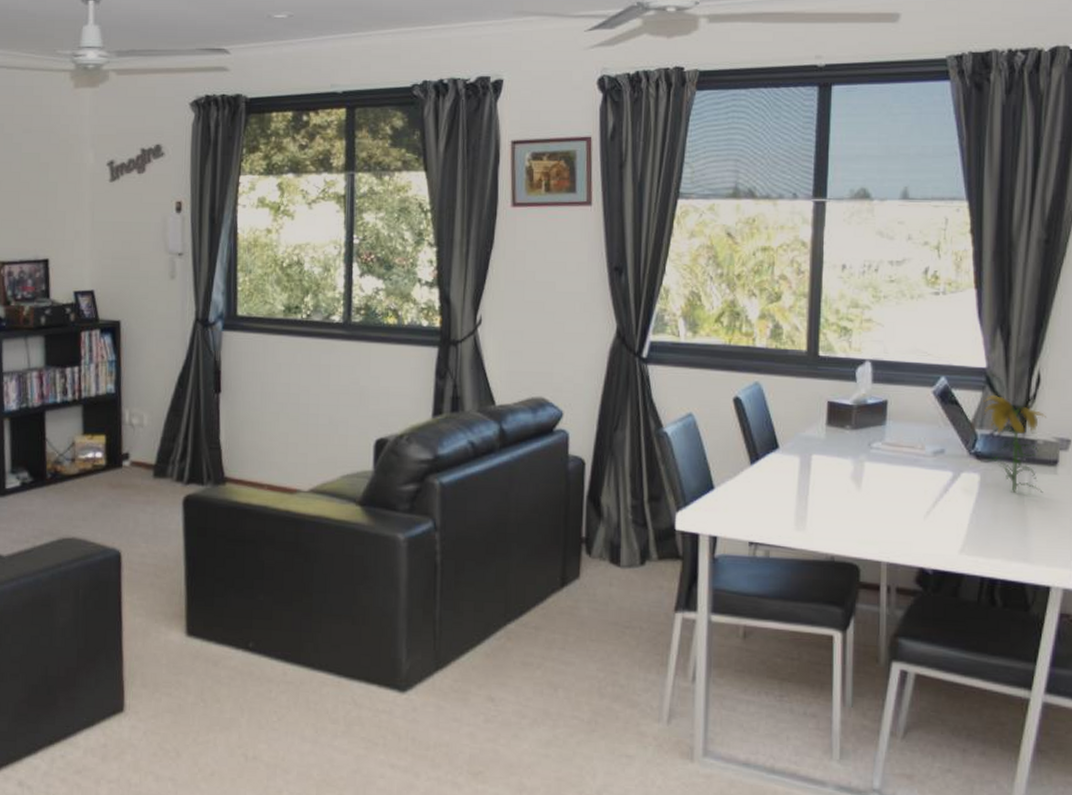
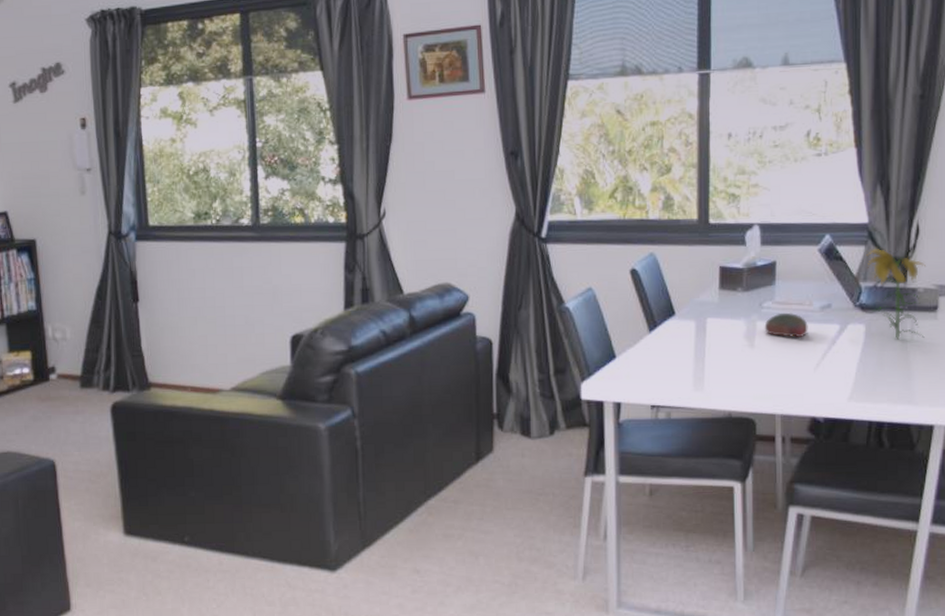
bowl: none [872,454,919,483] -> present [764,312,808,338]

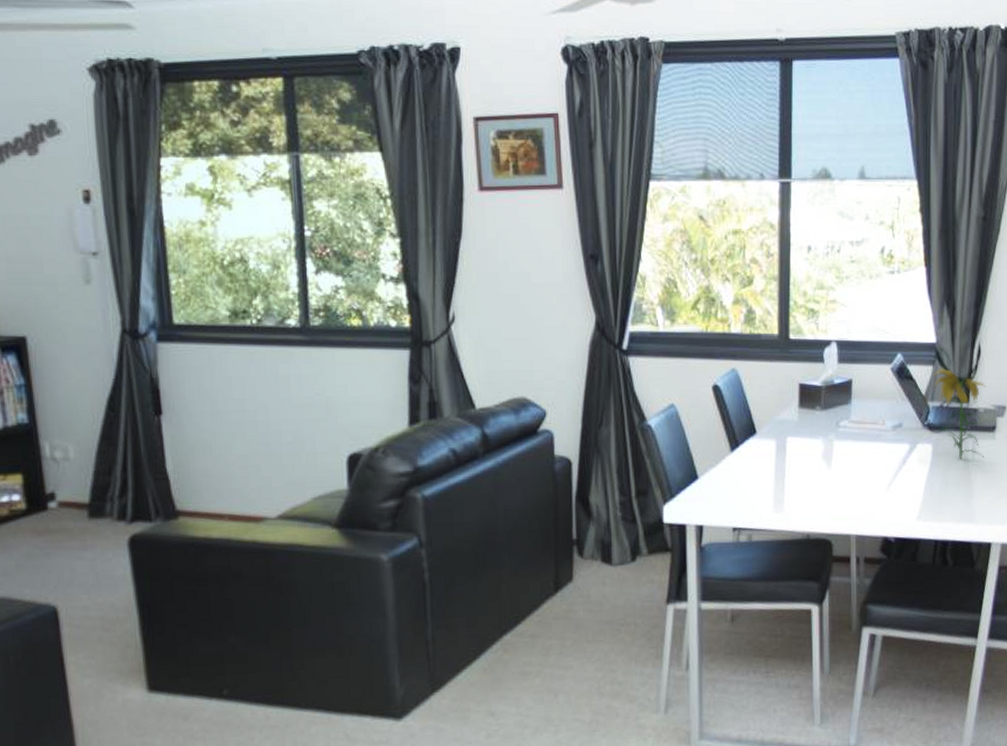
bowl: present [764,312,808,338] -> none [841,431,881,458]

